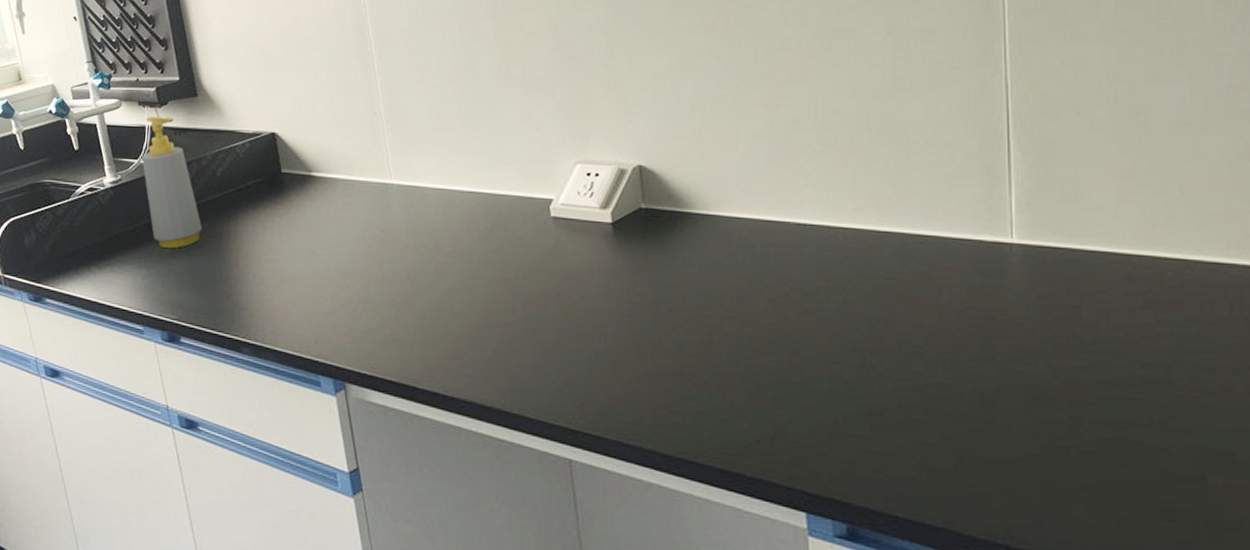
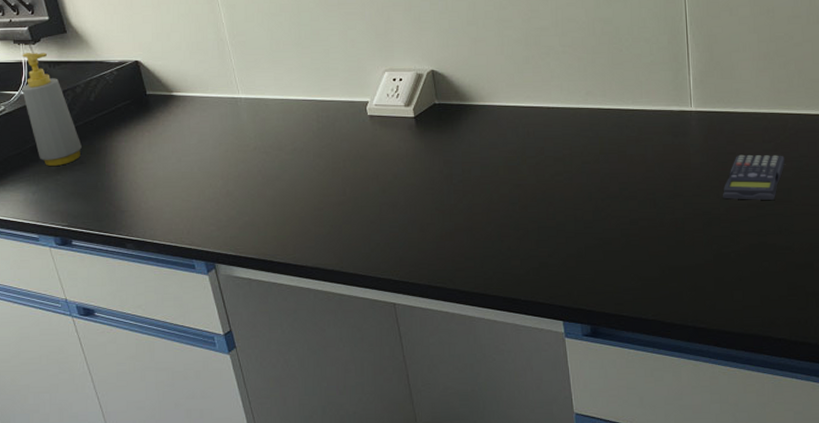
calculator: none [1057,309,1160,380] -> present [722,154,785,201]

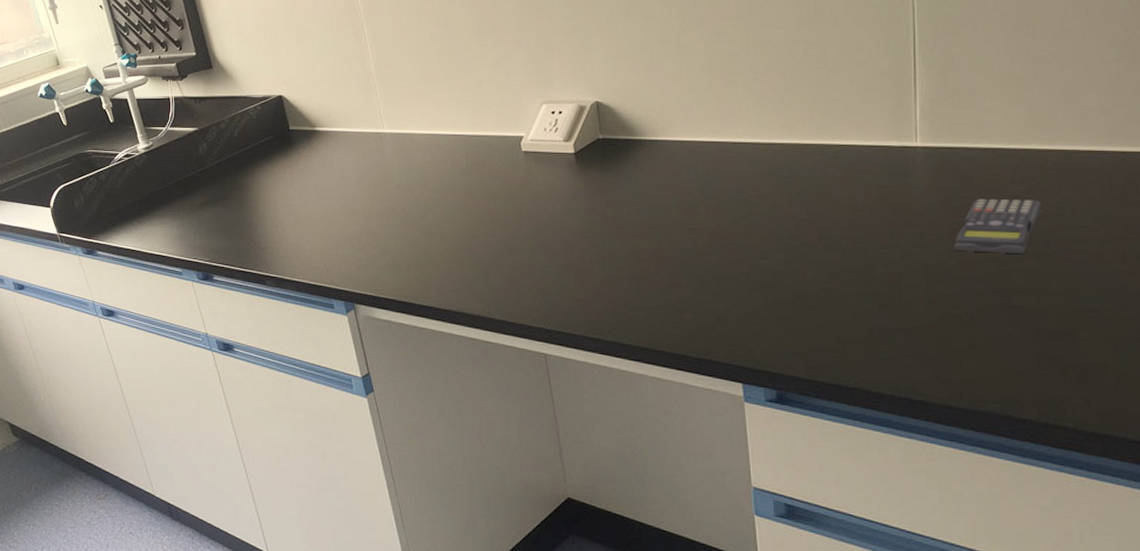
soap bottle: present [22,53,82,167] -> none [169,88,225,202]

